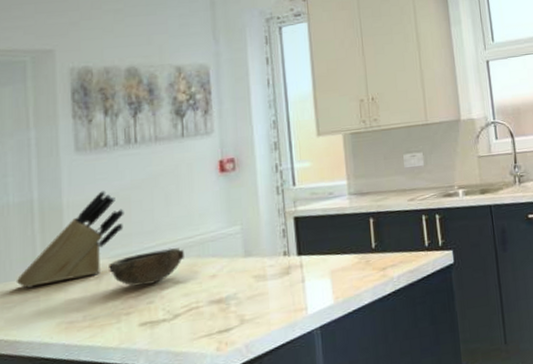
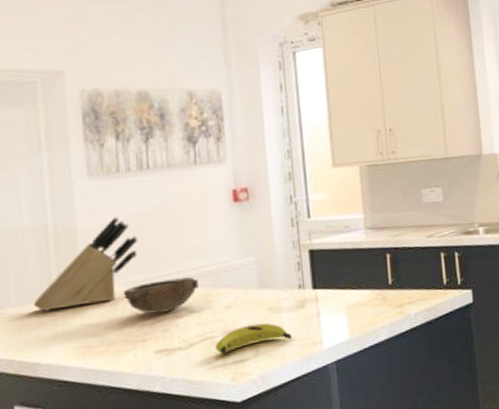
banana: none [199,290,278,325] -> present [215,322,293,355]

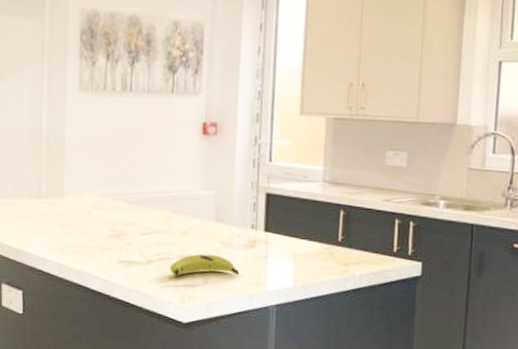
knife block: present [33,216,138,311] -> none [24,131,115,209]
bowl: present [124,276,198,314] -> none [98,197,162,228]

